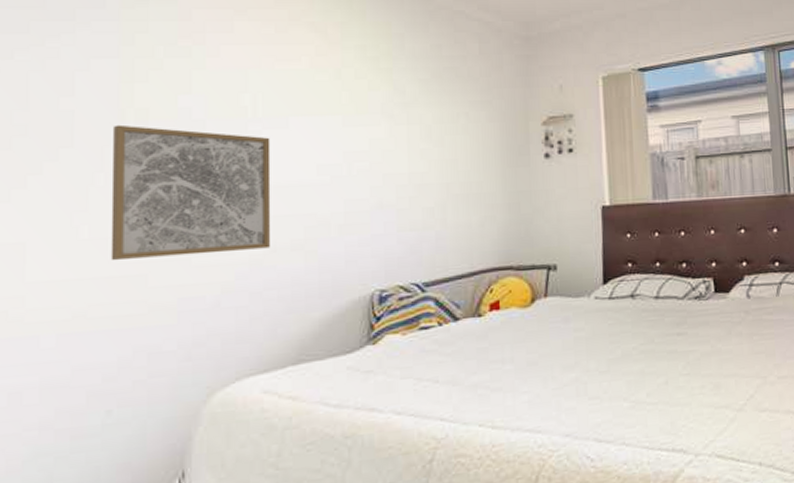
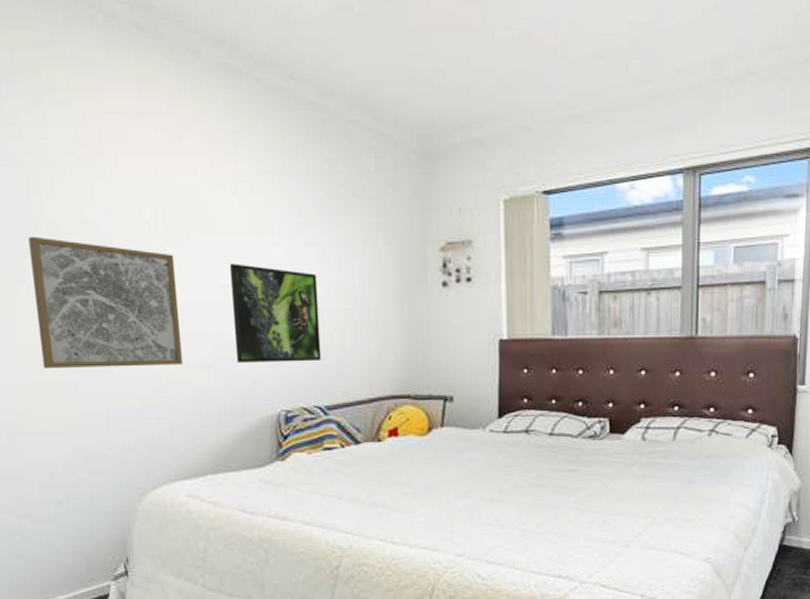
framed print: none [328,144,421,243] -> present [229,263,322,363]

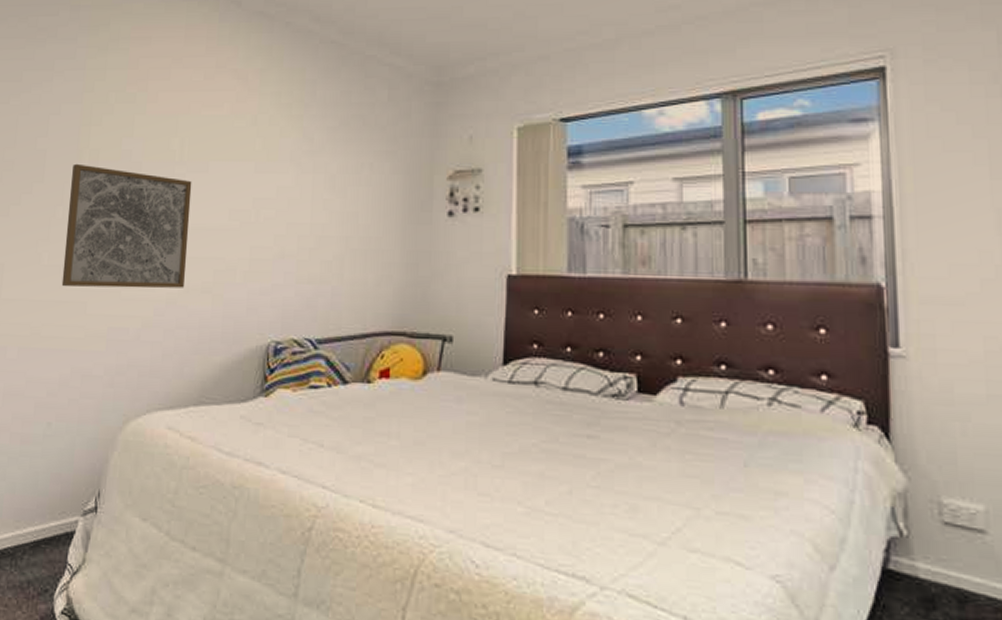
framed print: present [229,263,322,363] -> none [234,190,322,291]

